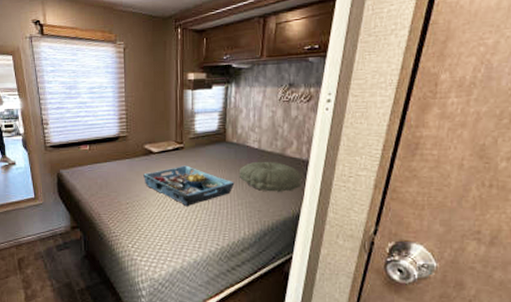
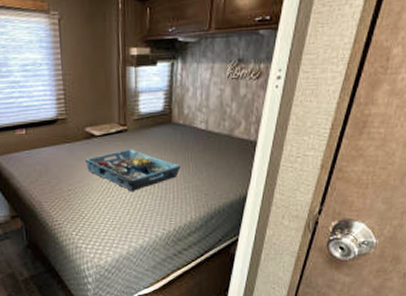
pillow: present [238,161,303,192] -> none [185,143,250,175]

